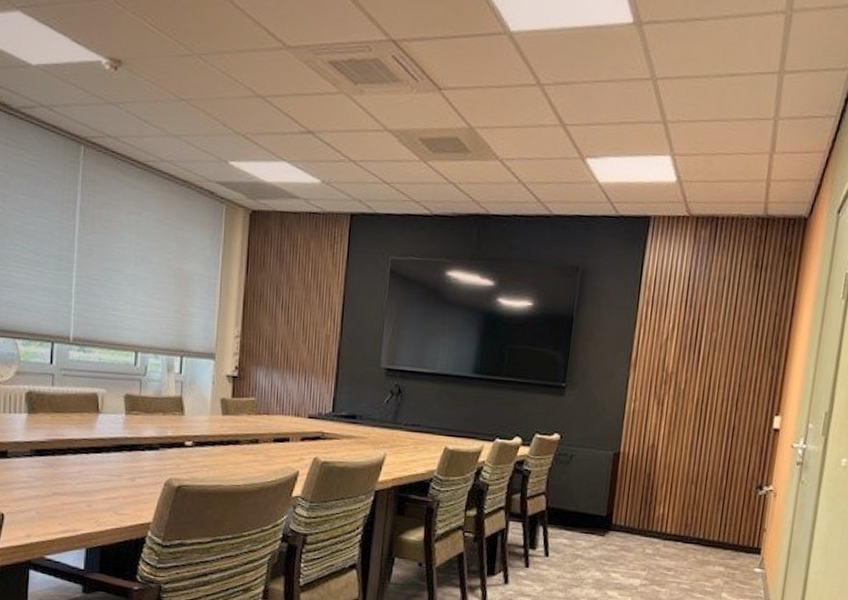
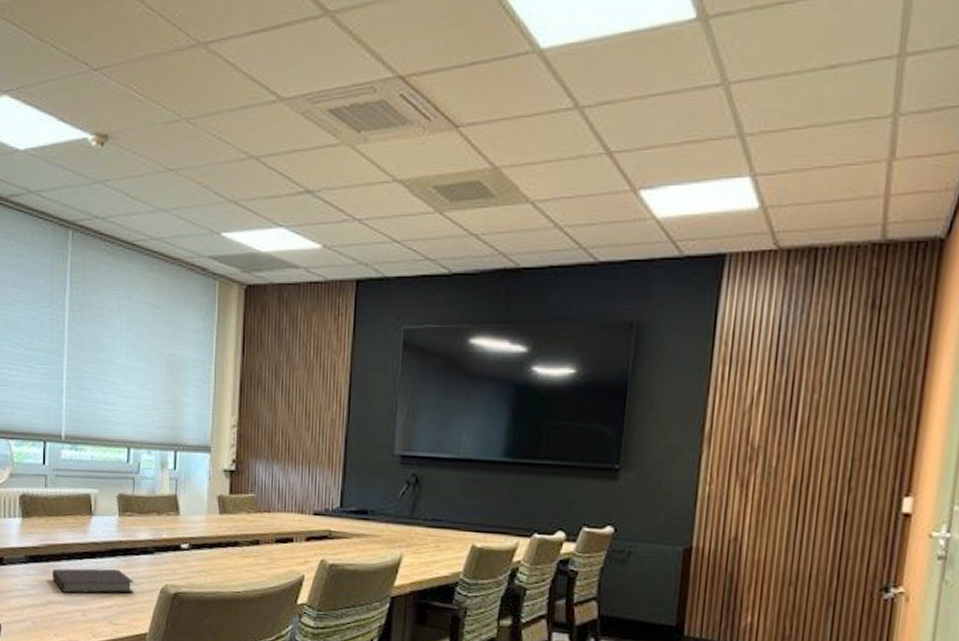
notebook: none [58,462,140,486] -> present [52,568,135,594]

